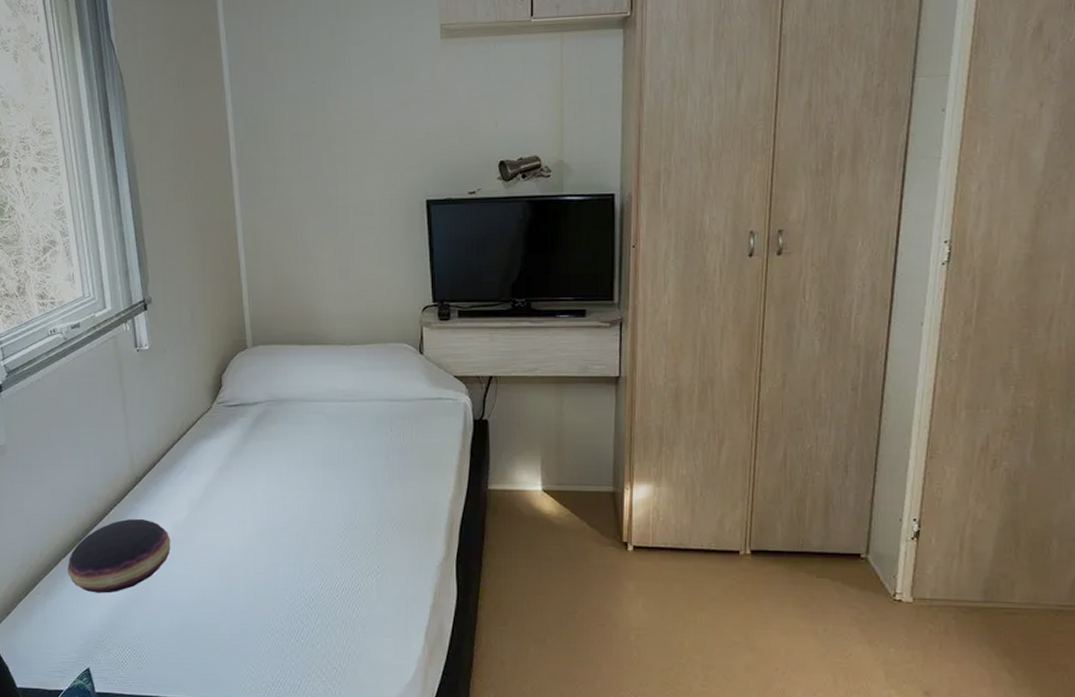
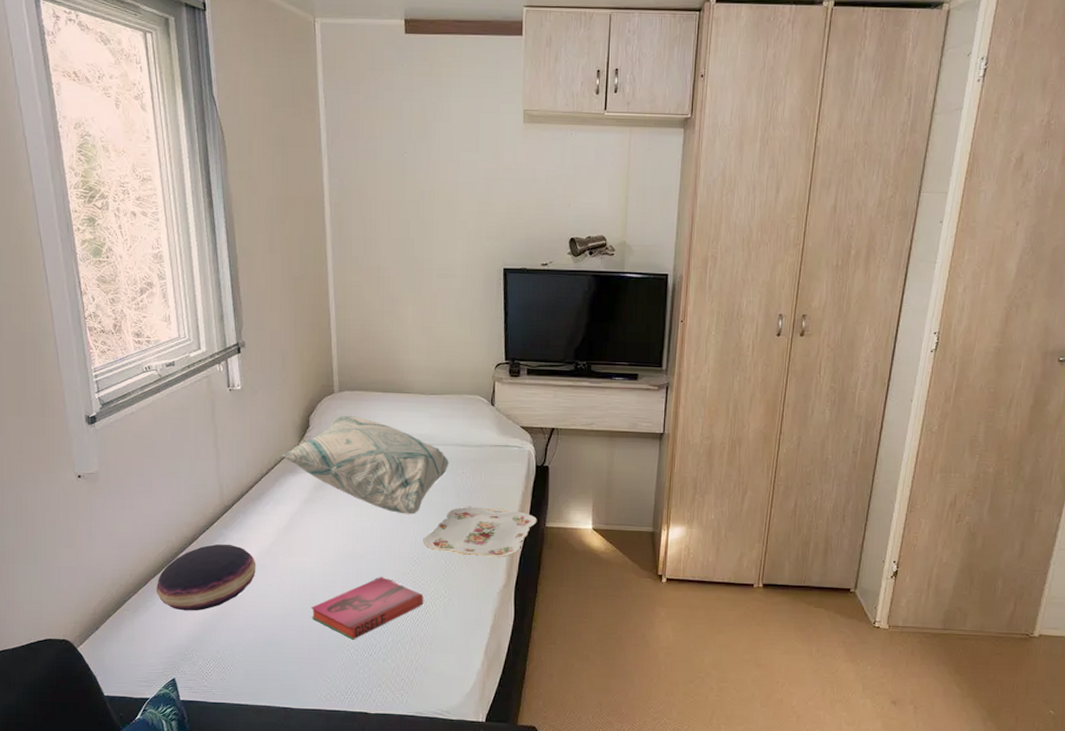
decorative pillow: none [193,373,376,480] -> present [281,416,449,515]
hardback book: none [231,551,354,623] -> present [311,577,424,640]
serving tray: none [350,470,478,526] -> present [423,507,537,557]

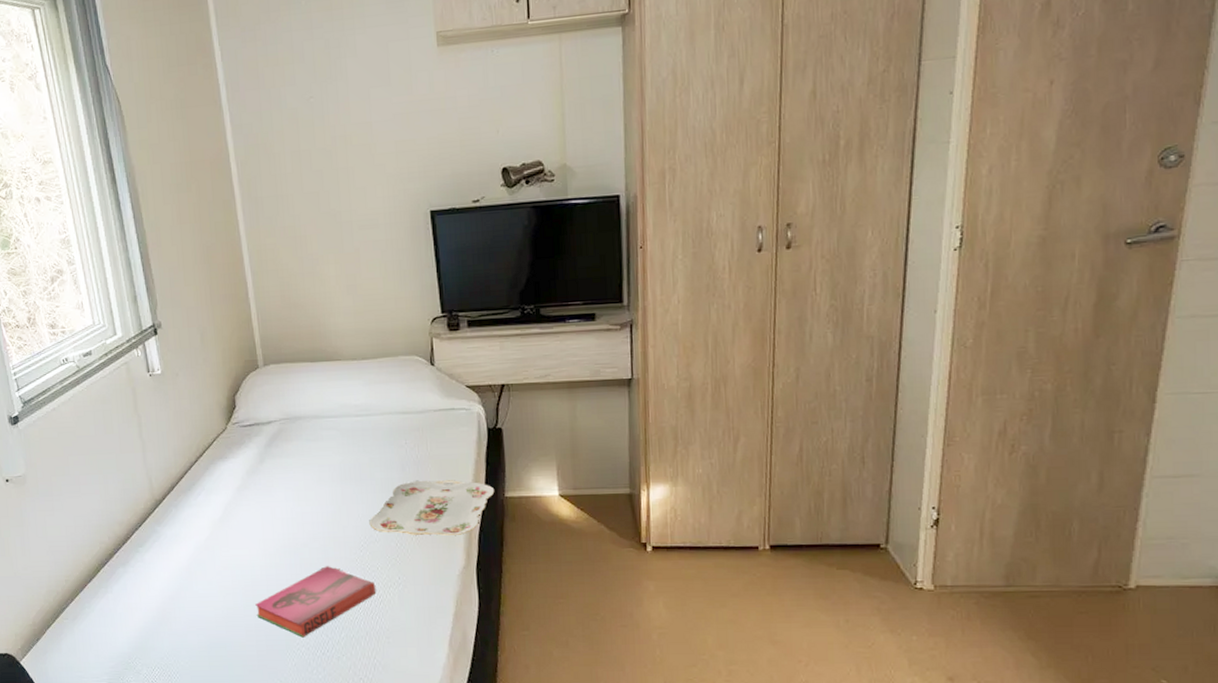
cushion: present [156,544,256,611] -> none [93,541,194,616]
decorative pillow: present [281,416,449,515] -> none [208,391,390,495]

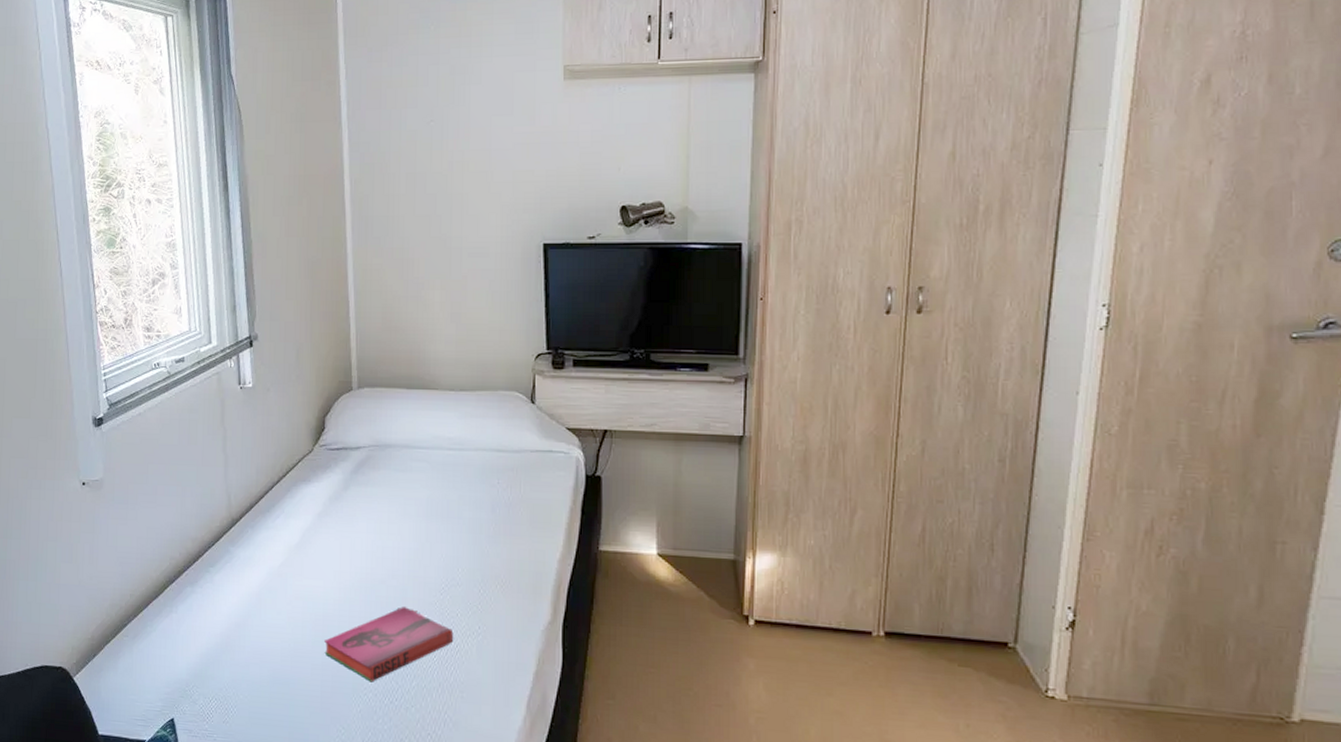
serving tray: present [369,480,495,535] -> none [452,524,589,587]

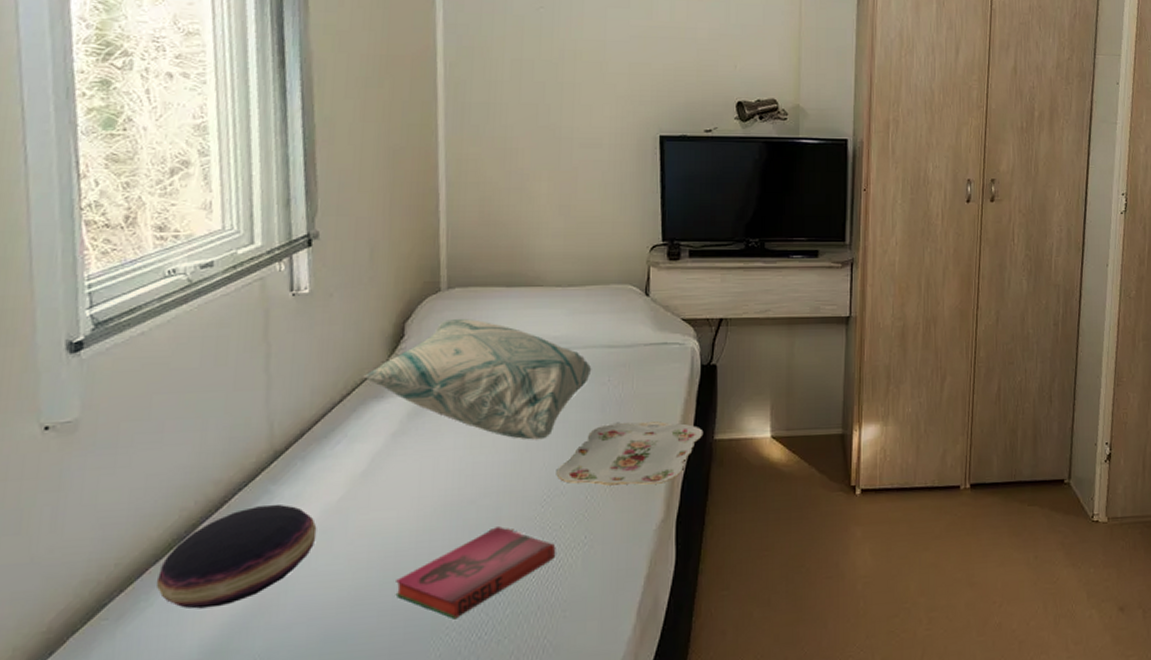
cushion: none [157,562,265,640] -> present [156,503,317,609]
decorative pillow: none [293,416,483,533] -> present [362,319,592,440]
serving tray: none [452,524,589,587] -> present [556,421,704,486]

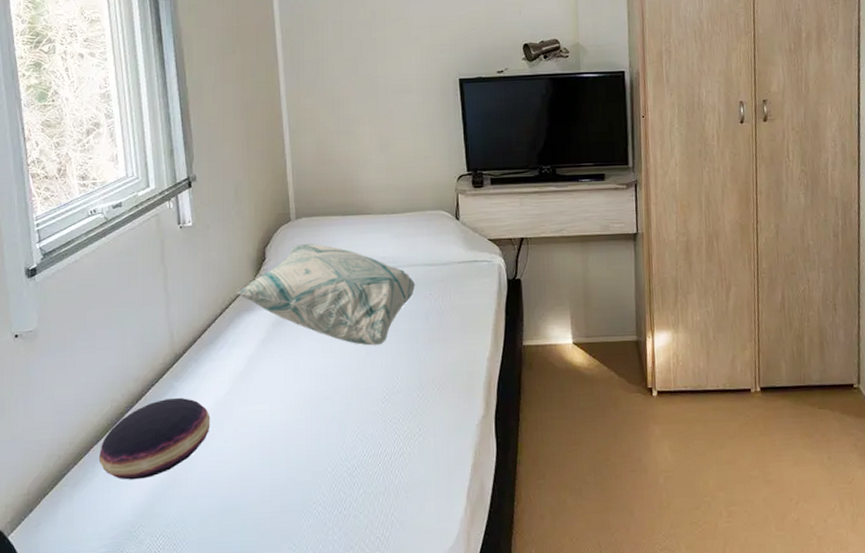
hardback book: present [395,526,556,620] -> none [272,419,397,496]
serving tray: present [556,421,704,486] -> none [392,329,513,385]

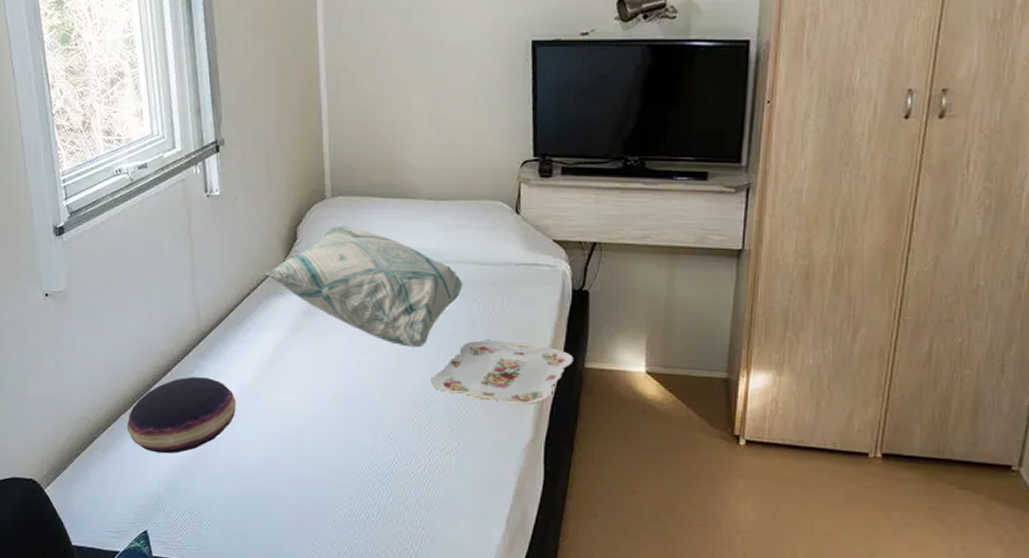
serving tray: none [392,329,513,385] -> present [431,340,574,405]

